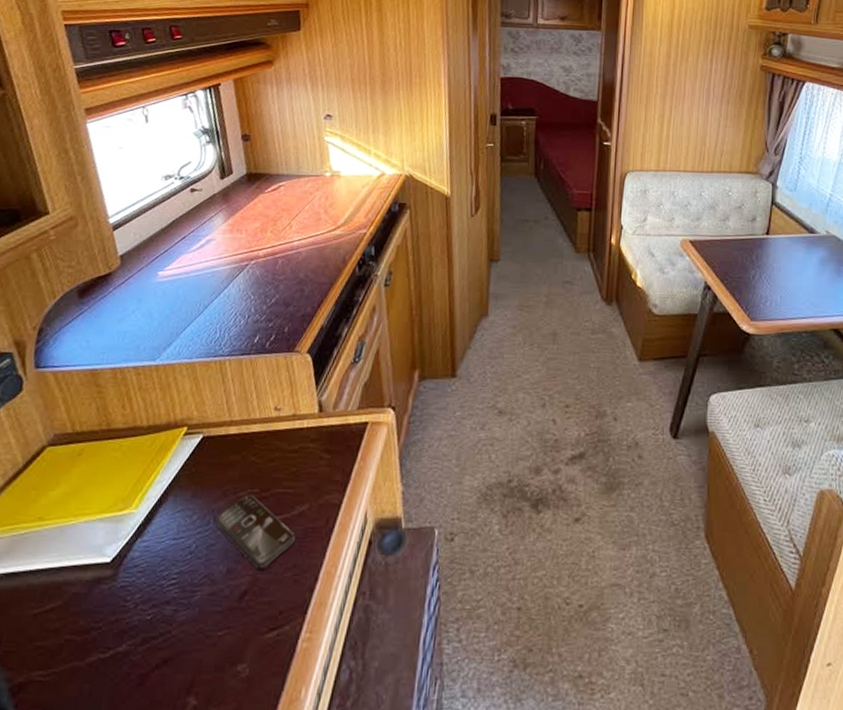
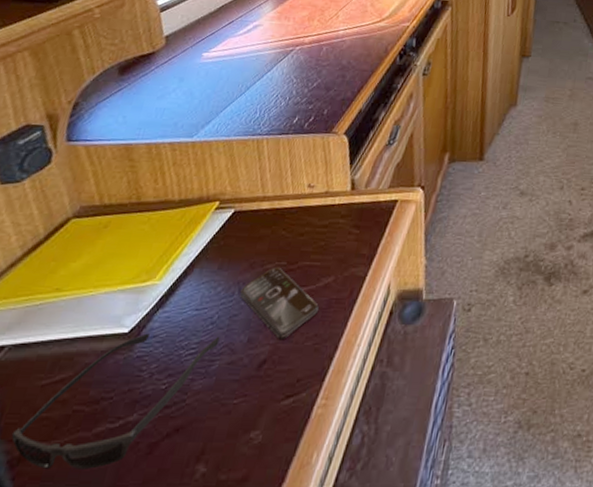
sunglasses: none [10,563,200,699] -> present [11,333,220,469]

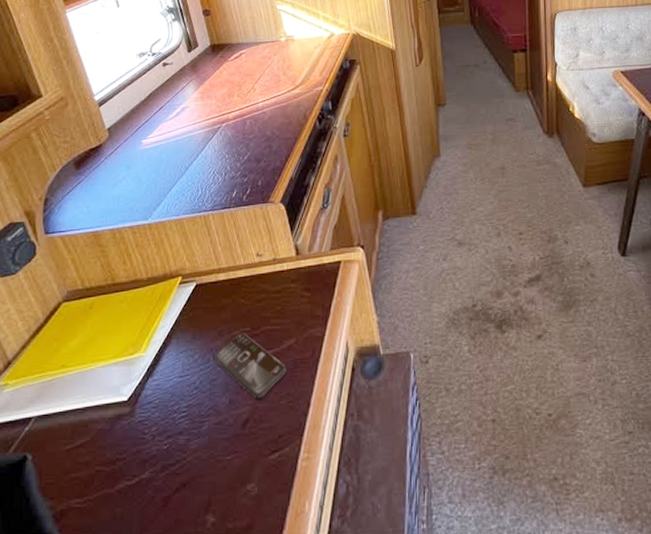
sunglasses: present [11,333,220,469] -> none [51,400,205,521]

